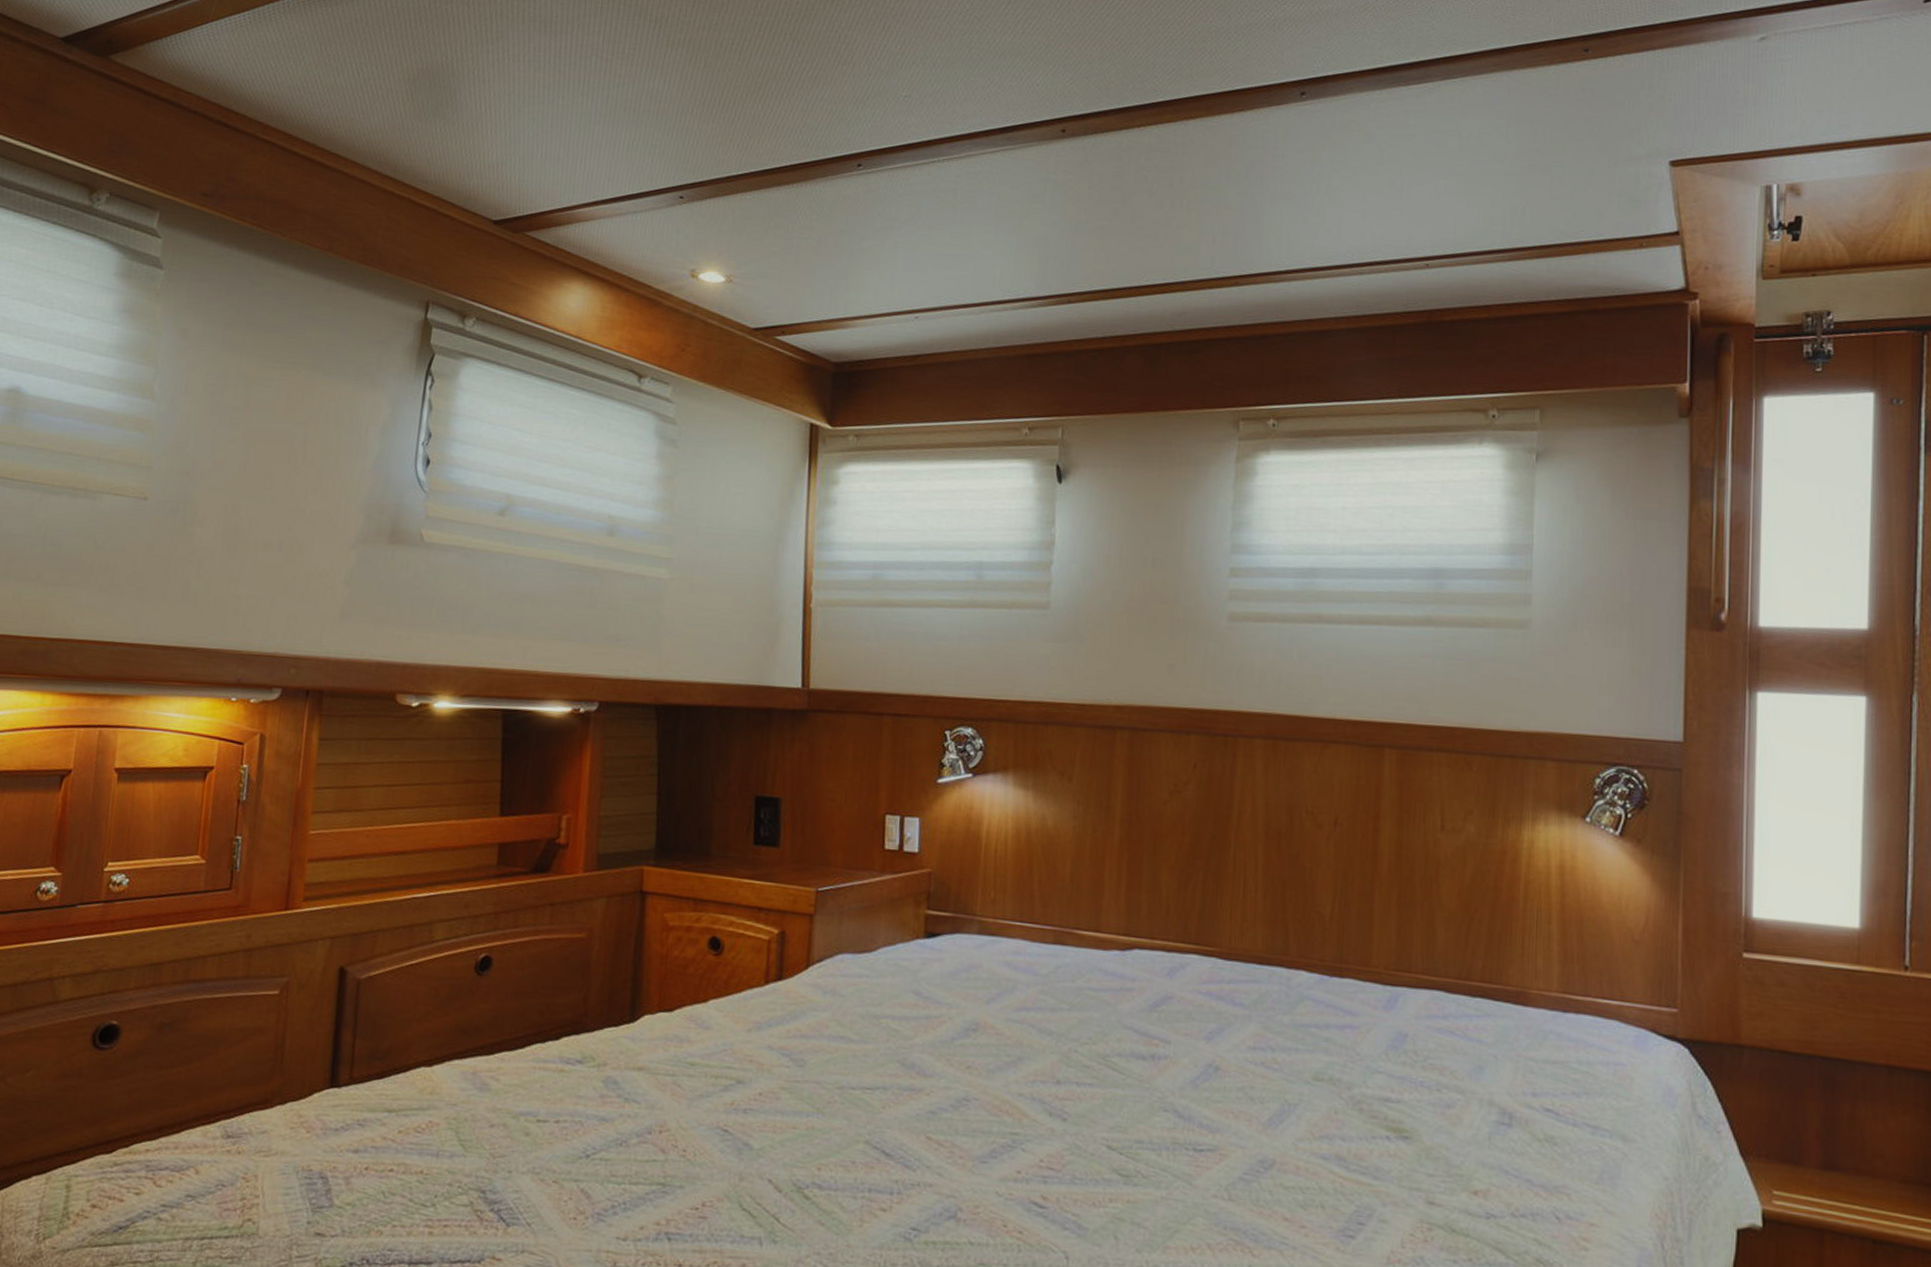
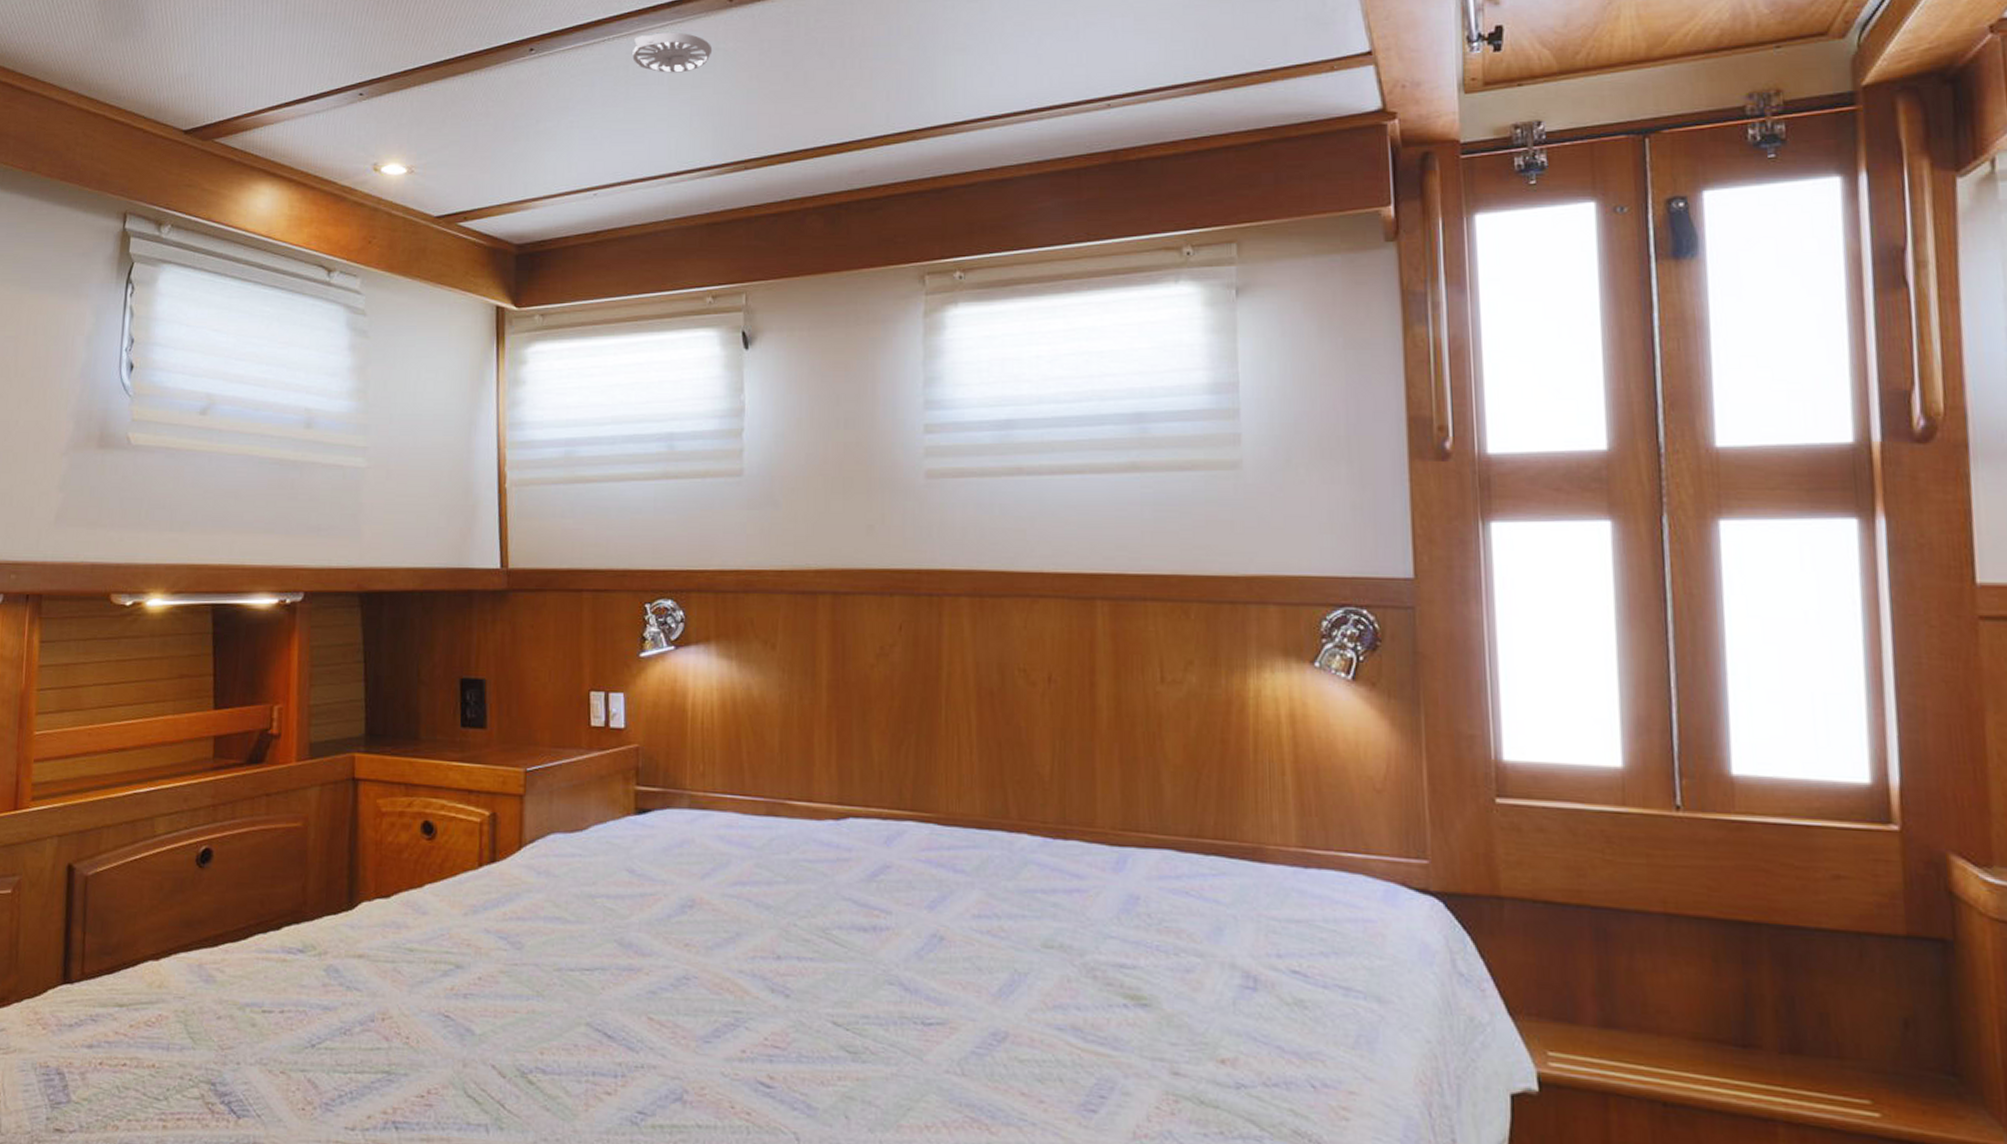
smoke detector: none [961,158,1043,201] -> present [632,32,713,73]

